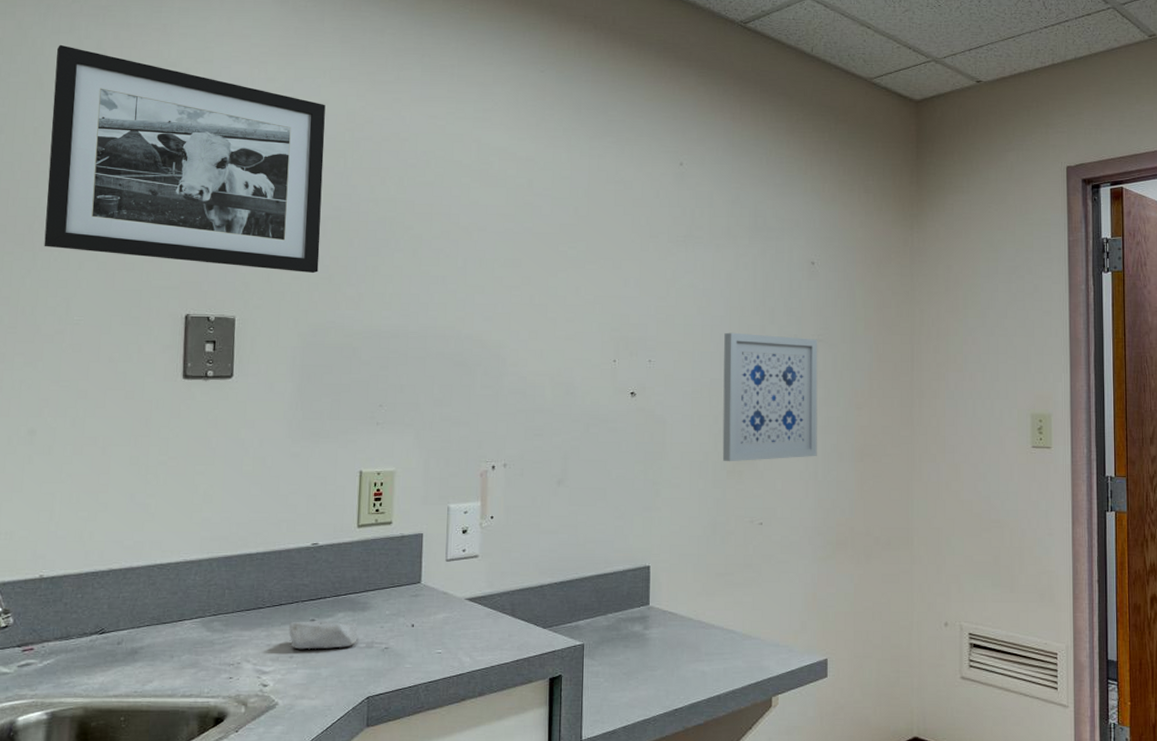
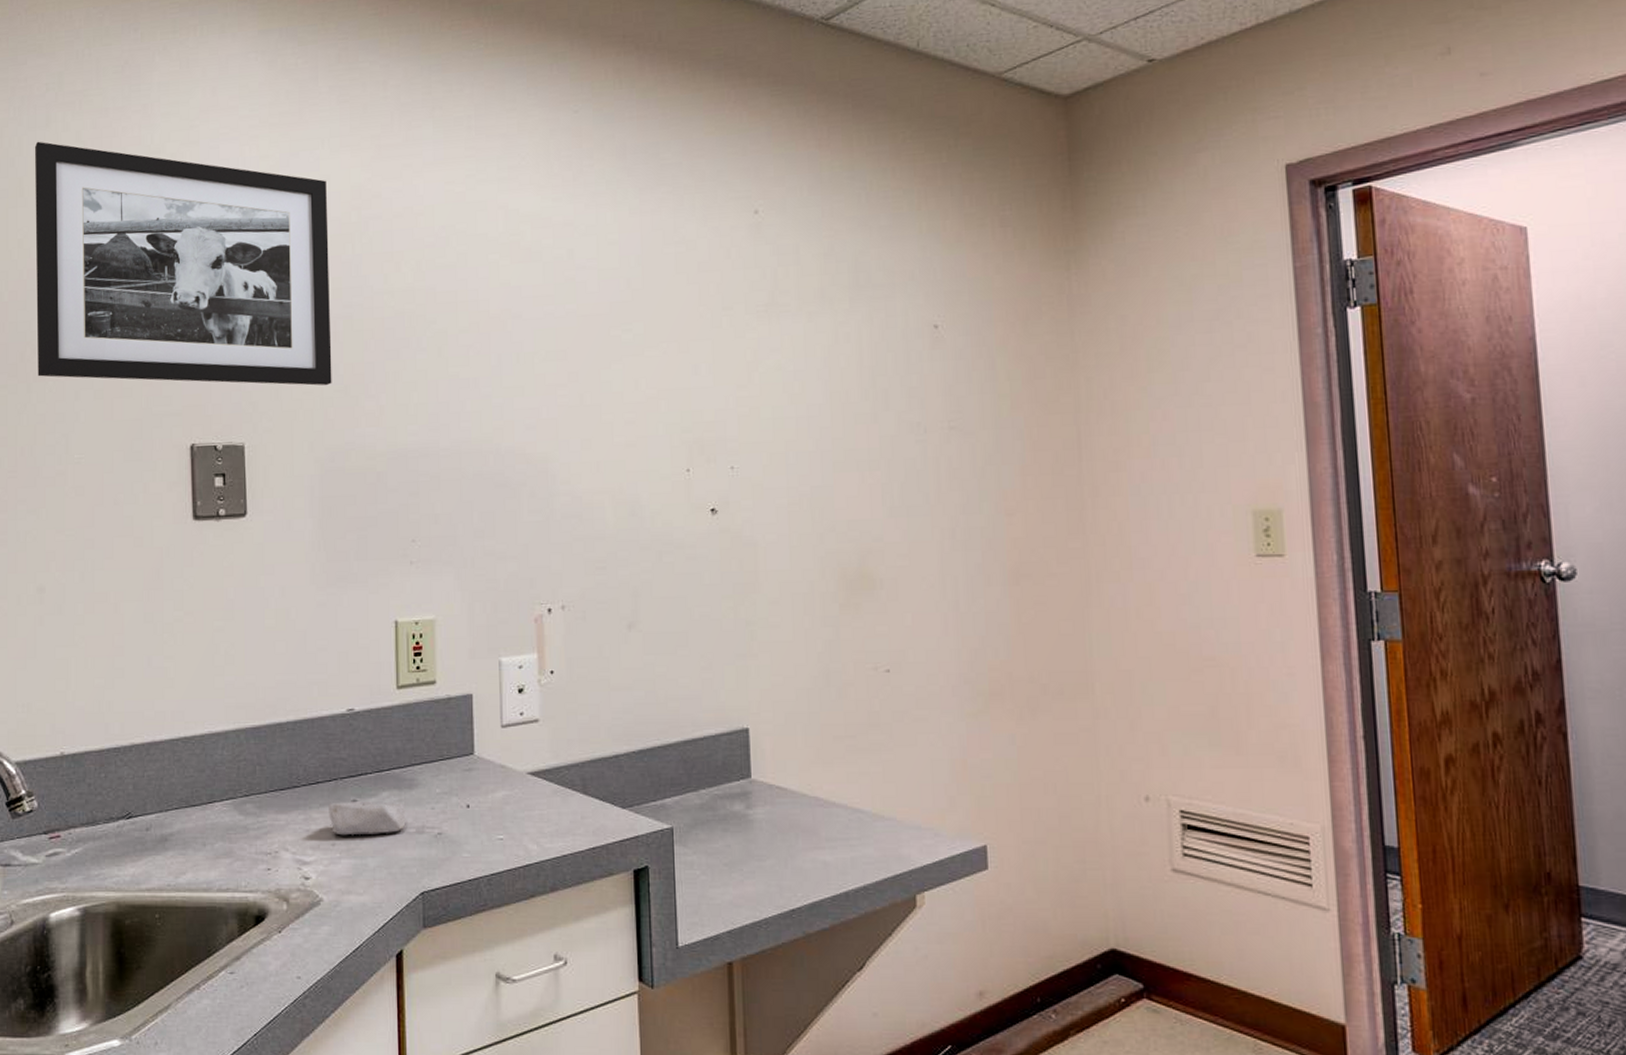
wall art: present [722,332,818,462] -> none [825,424,957,593]

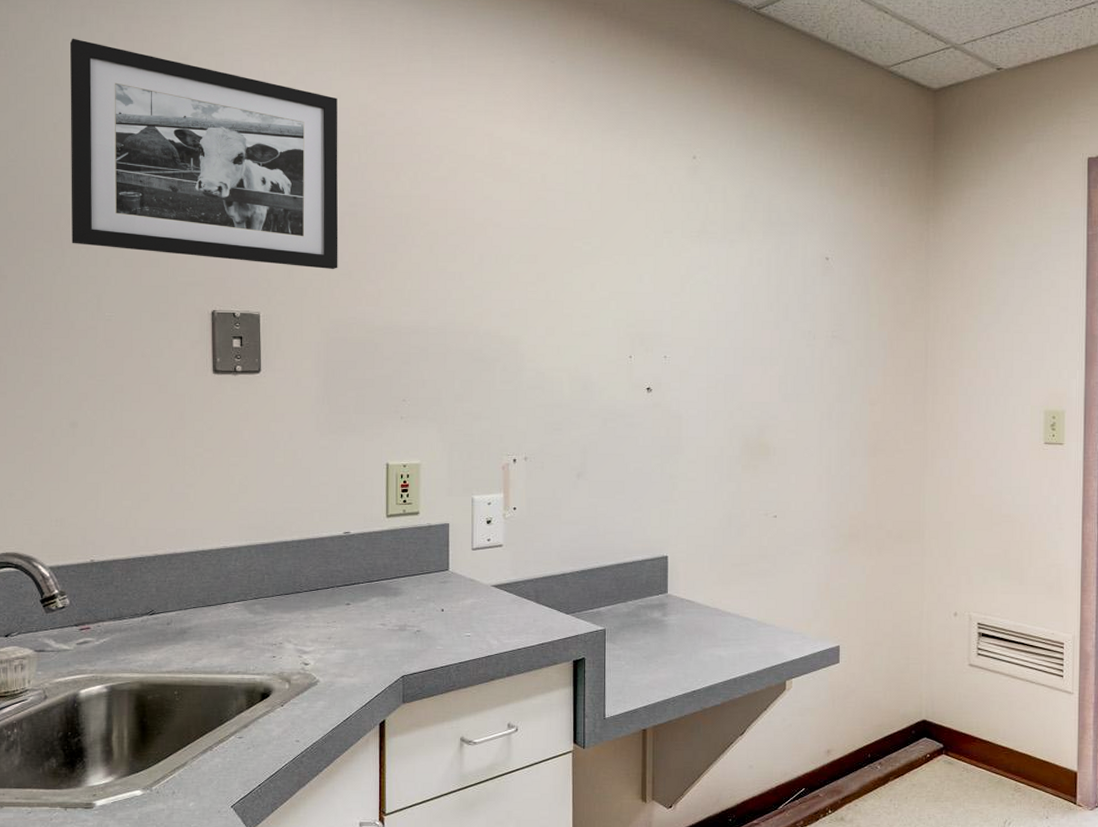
soap bar: present [328,803,406,836] -> none [326,606,391,632]

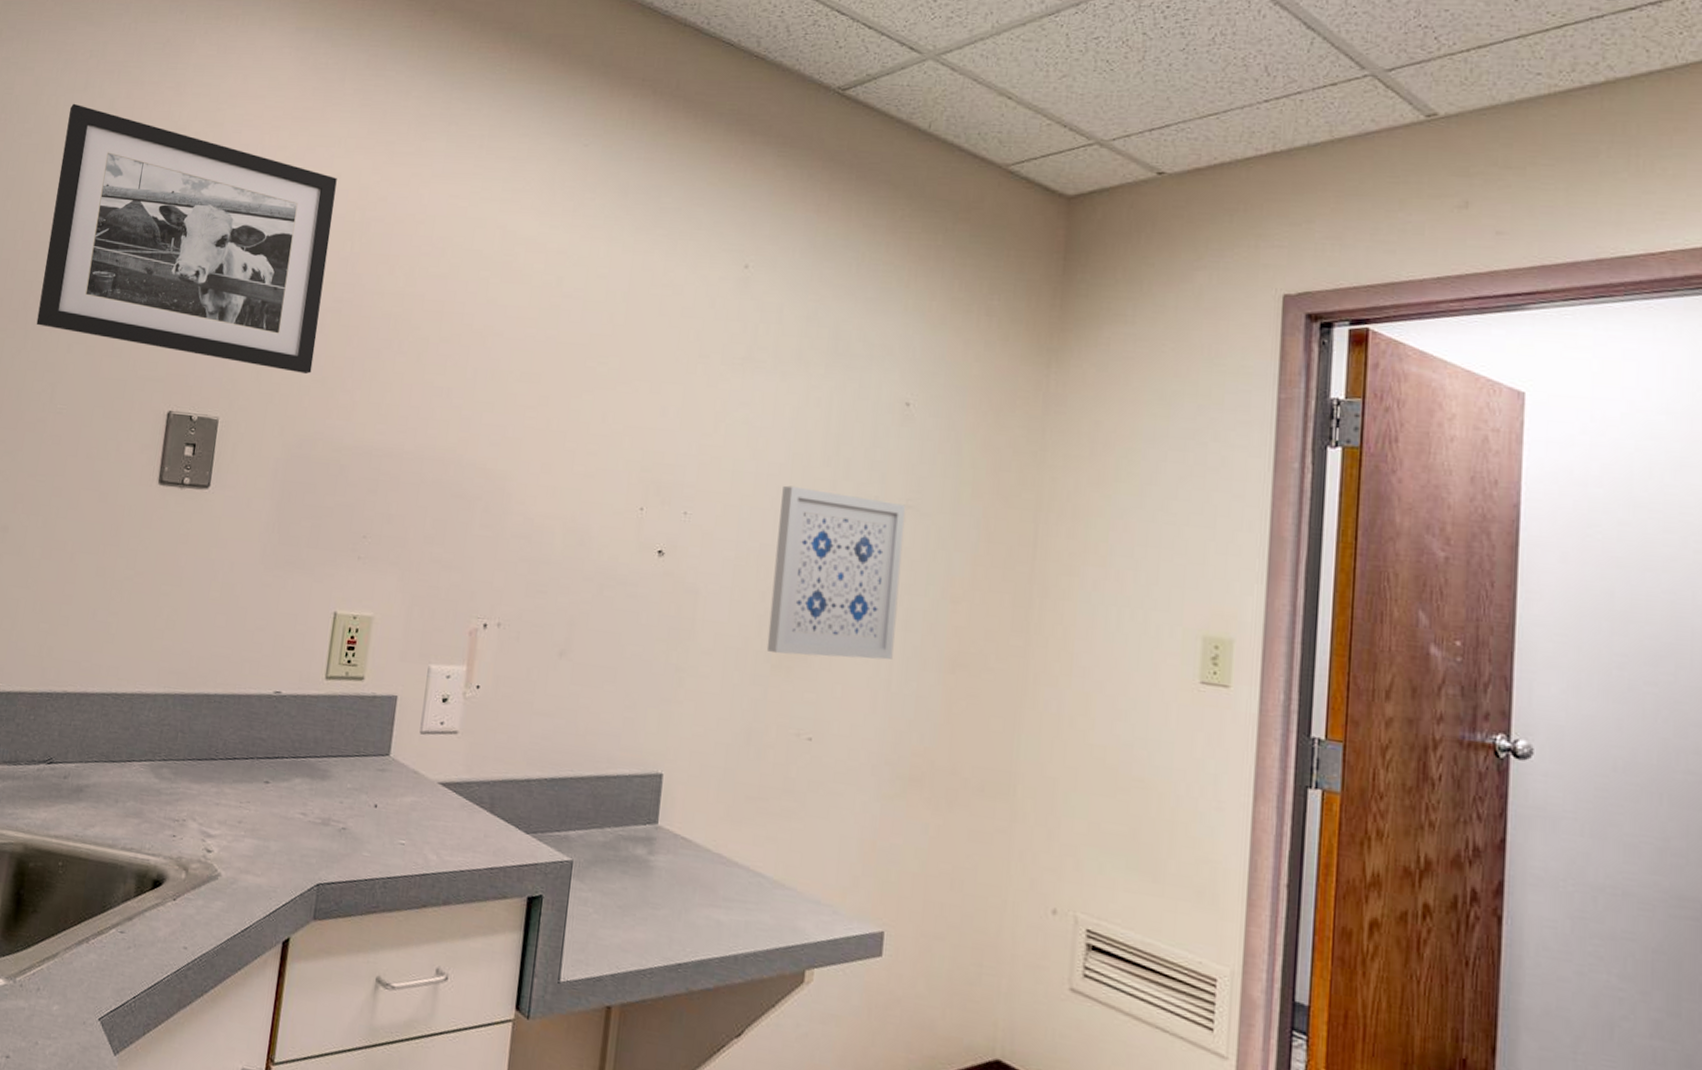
wall art: none [737,328,832,457] -> present [766,485,906,660]

